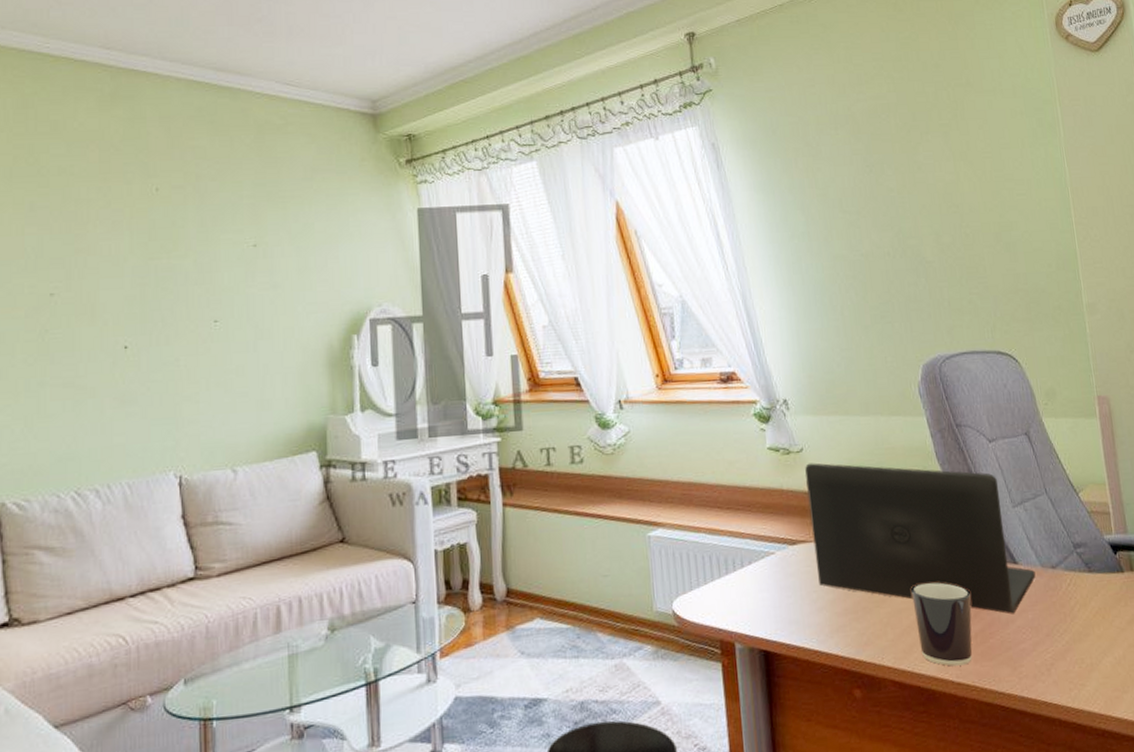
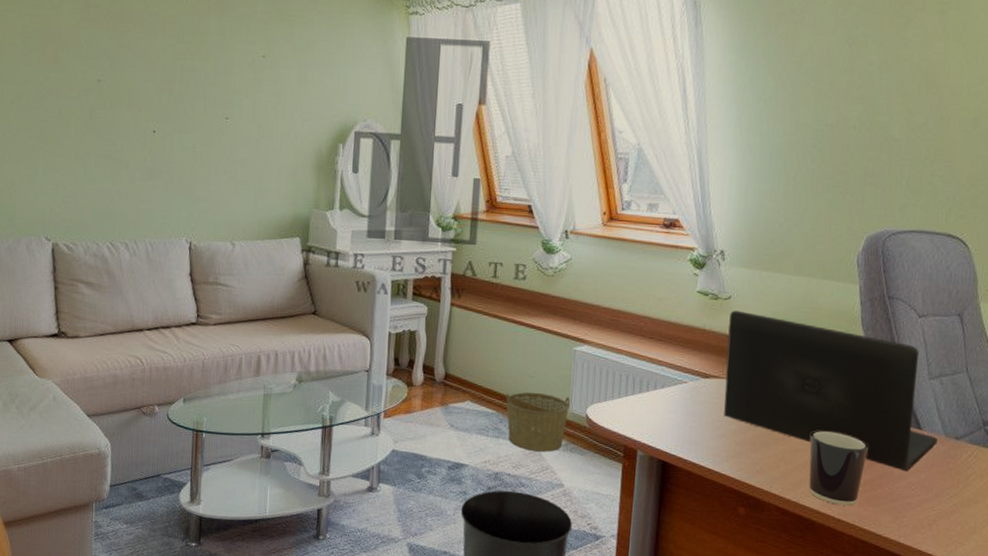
basket: none [579,593,653,667] -> present [505,392,570,452]

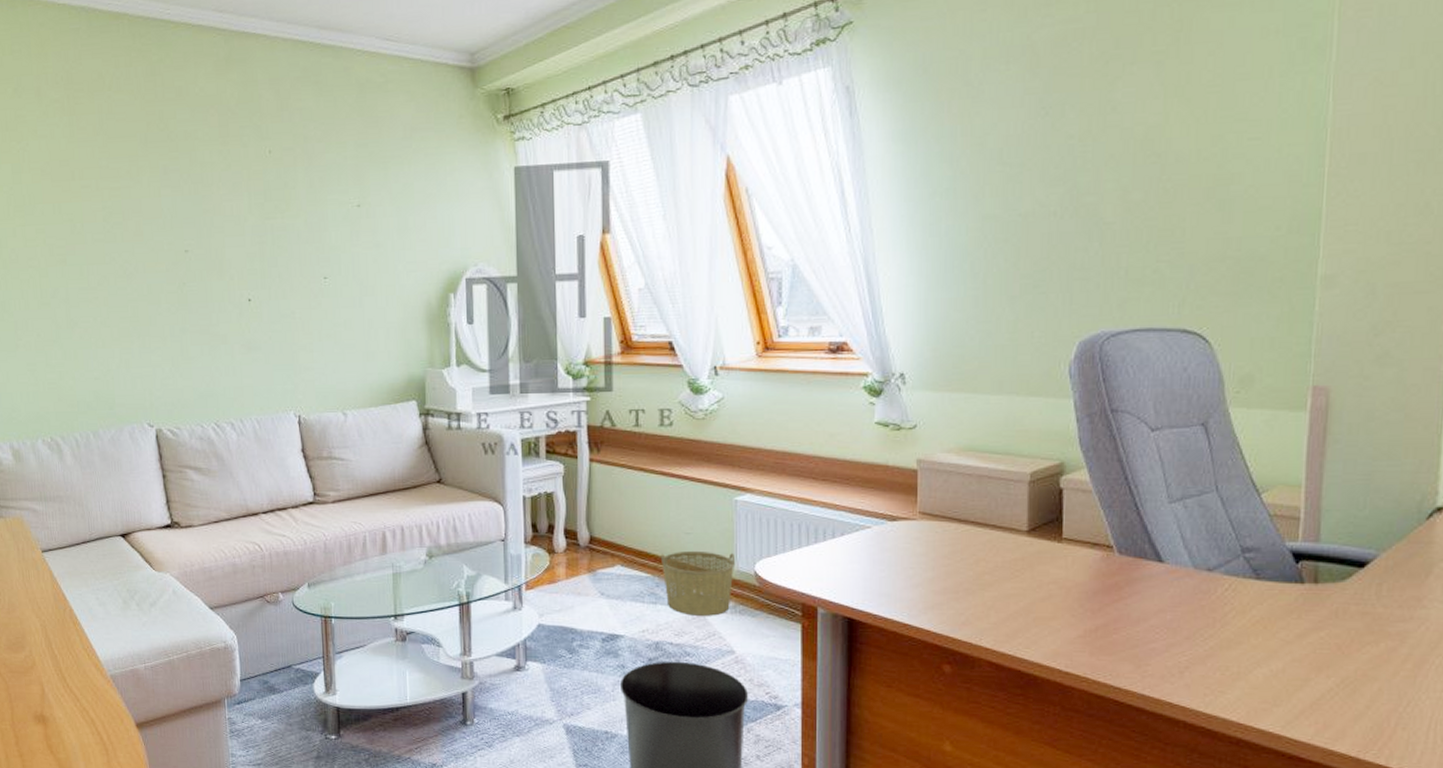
laptop: present [724,310,938,472] -> none [916,441,1185,613]
mug: present [808,430,869,506] -> none [1025,571,1098,656]

